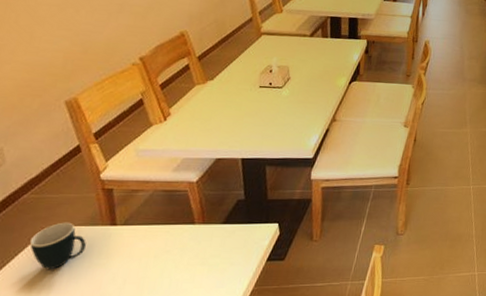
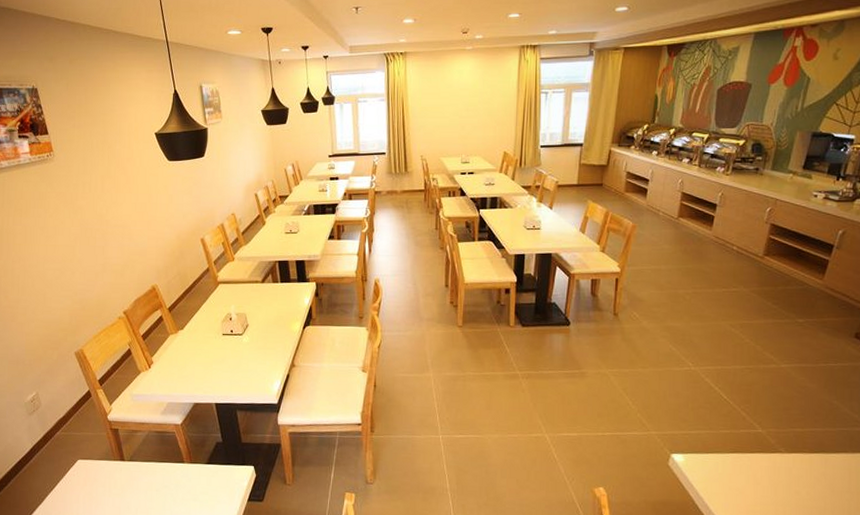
mug: present [29,222,86,270] -> none [66,456,105,496]

